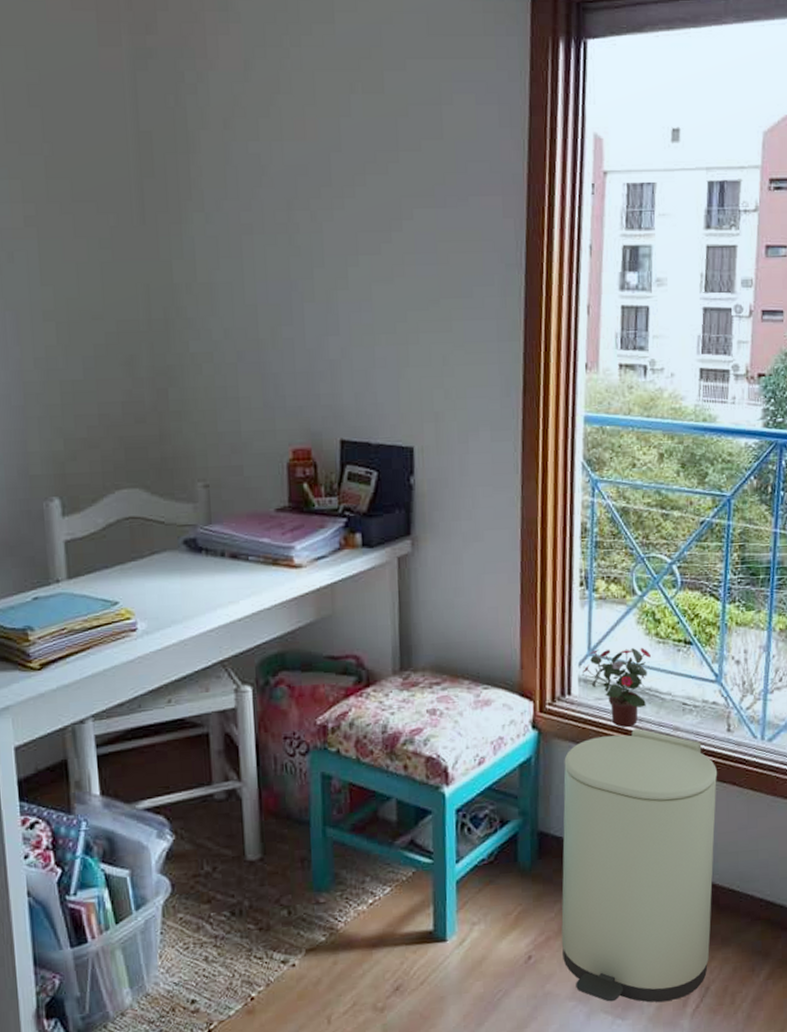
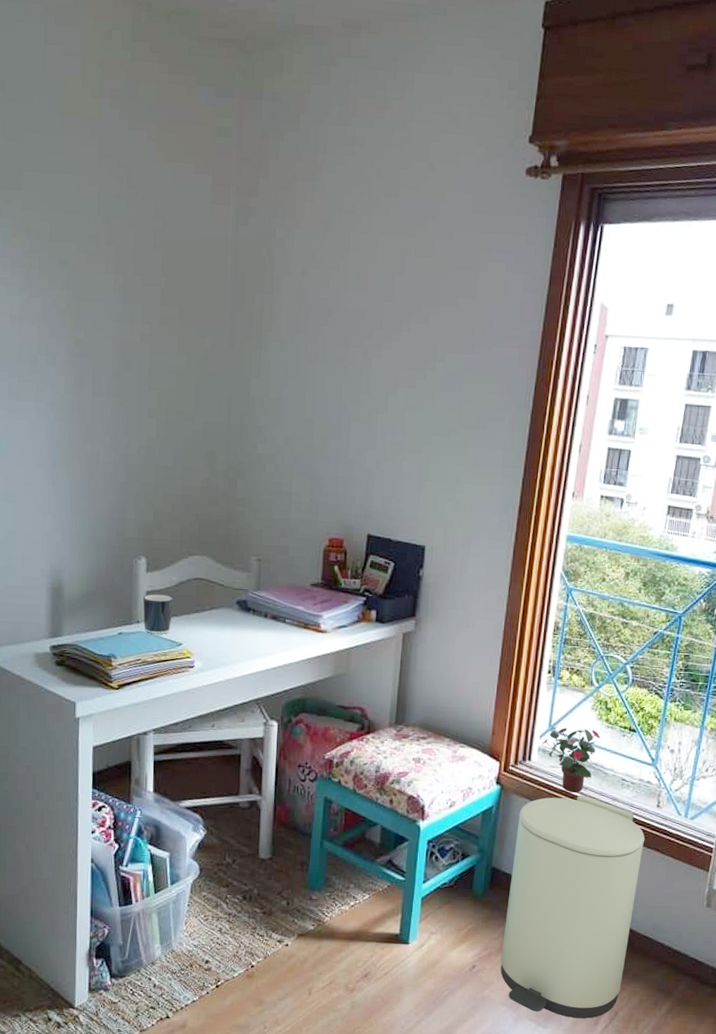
mug: none [60,542,102,595] -> present [142,594,174,635]

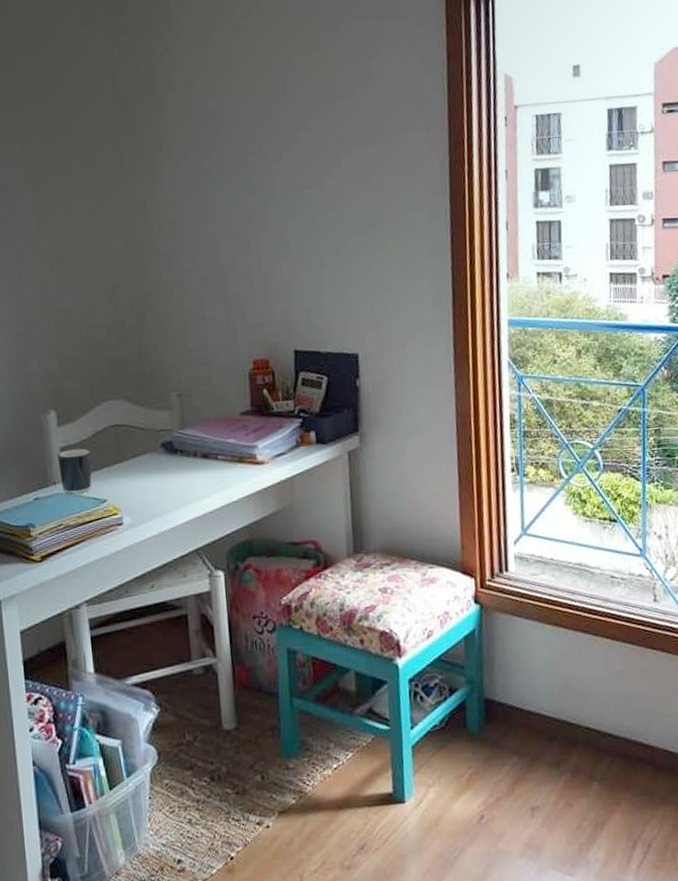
pedal bin: present [500,795,645,1018] -> none [505,601,650,859]
potted flower: present [542,726,600,793] -> none [518,526,580,601]

